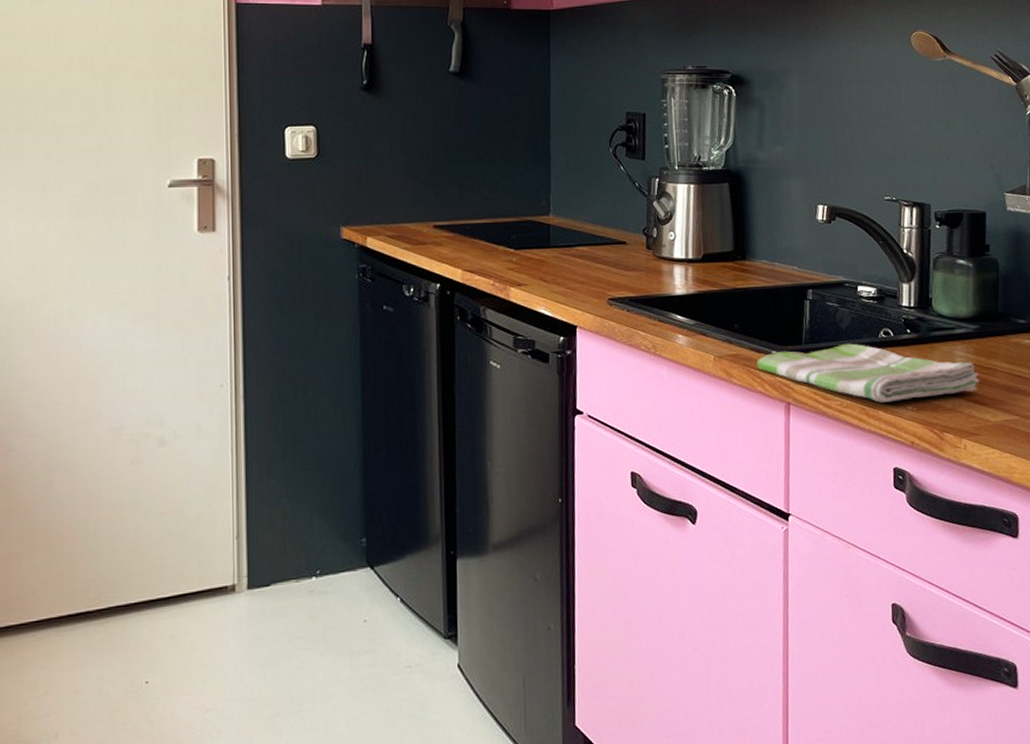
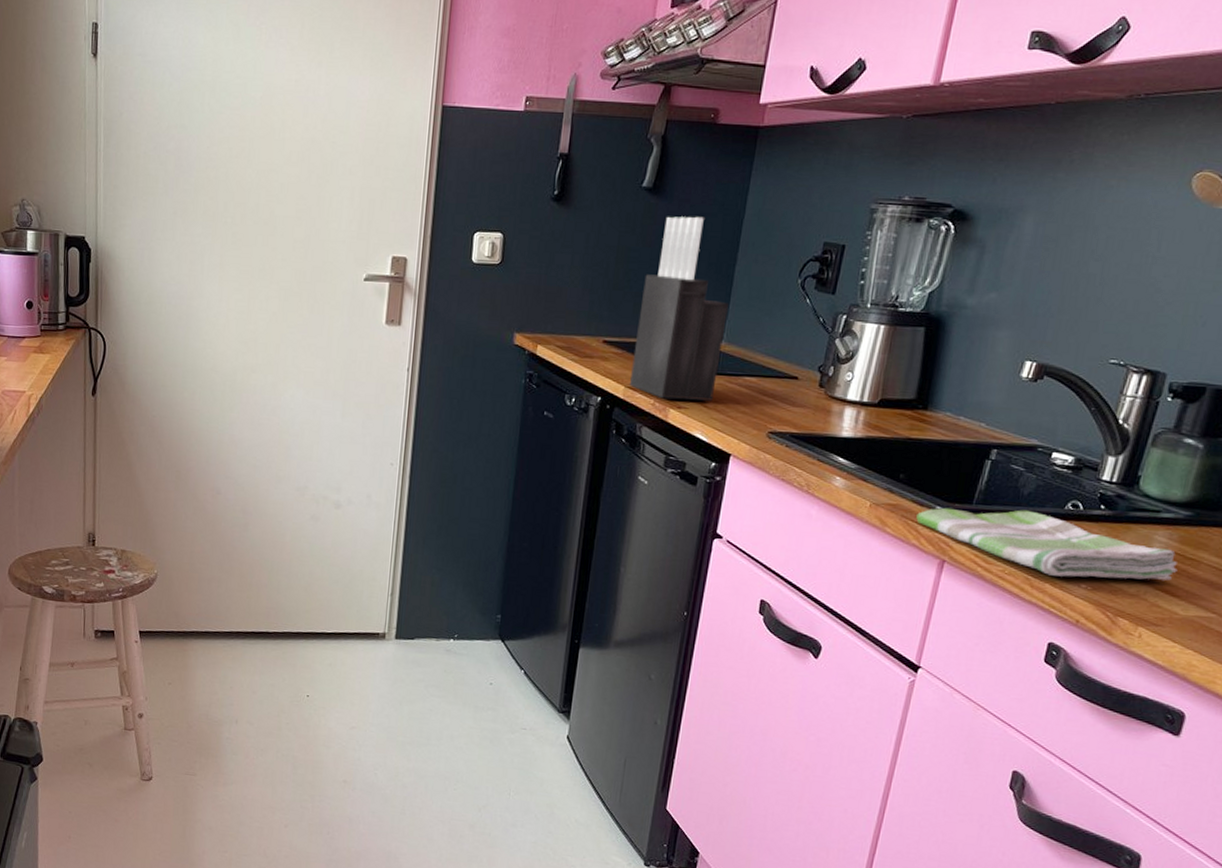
knife block: none [465,96,551,278] -> present [630,216,729,401]

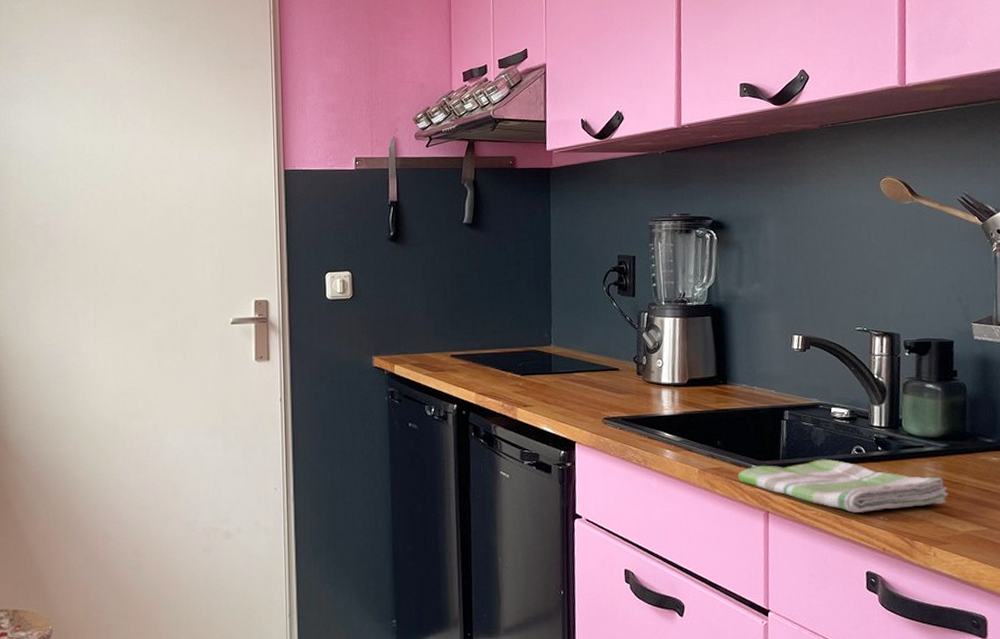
knife block: present [630,216,729,401] -> none [477,243,552,400]

